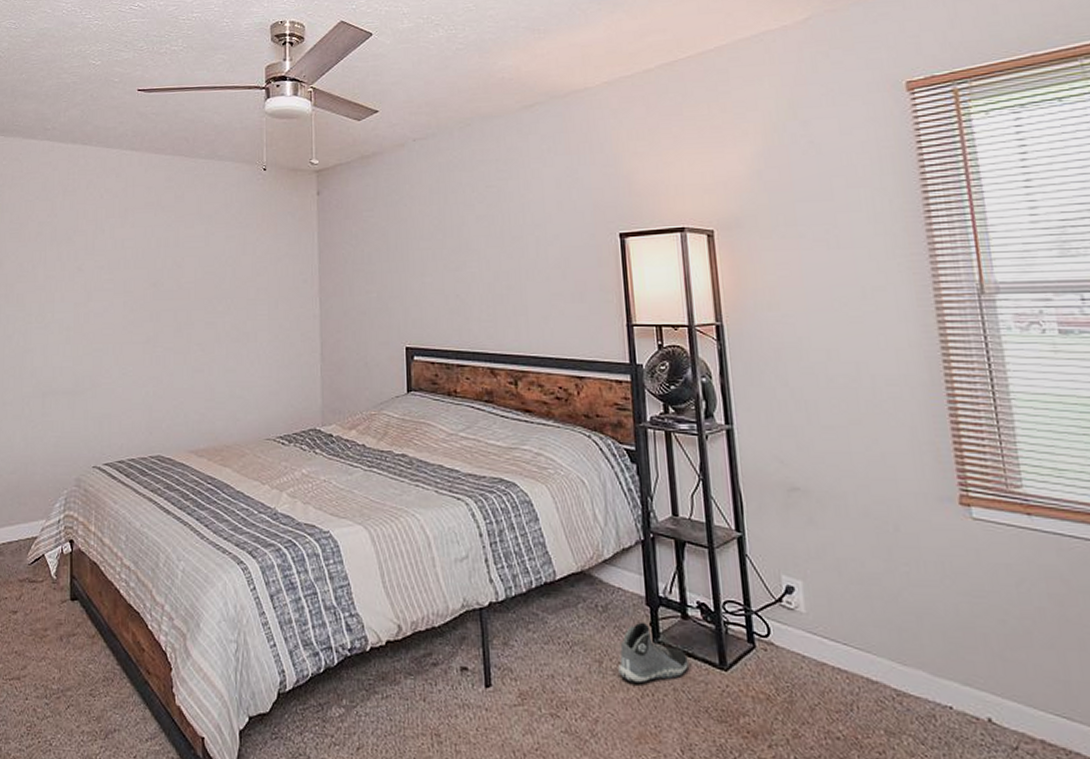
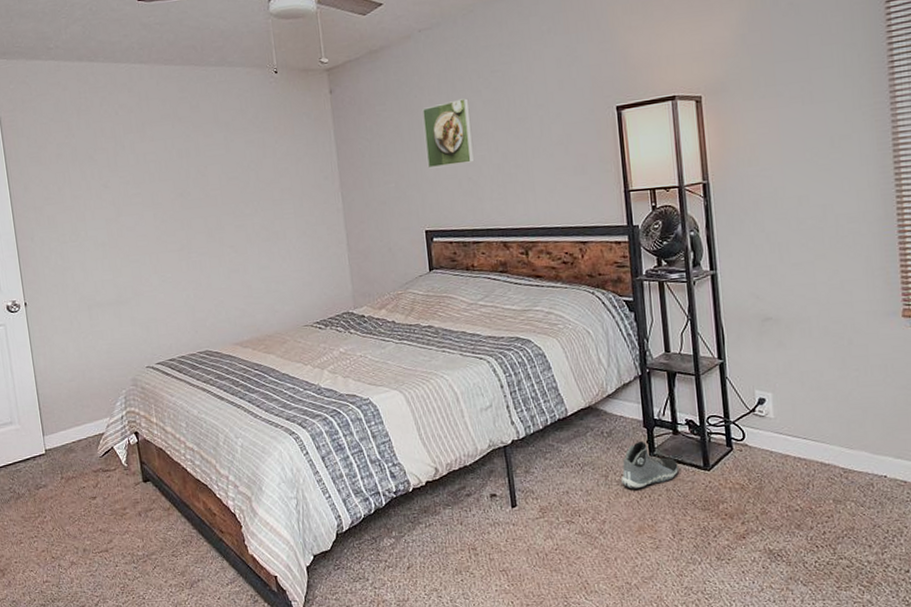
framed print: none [412,211,464,281] -> present [422,98,475,169]

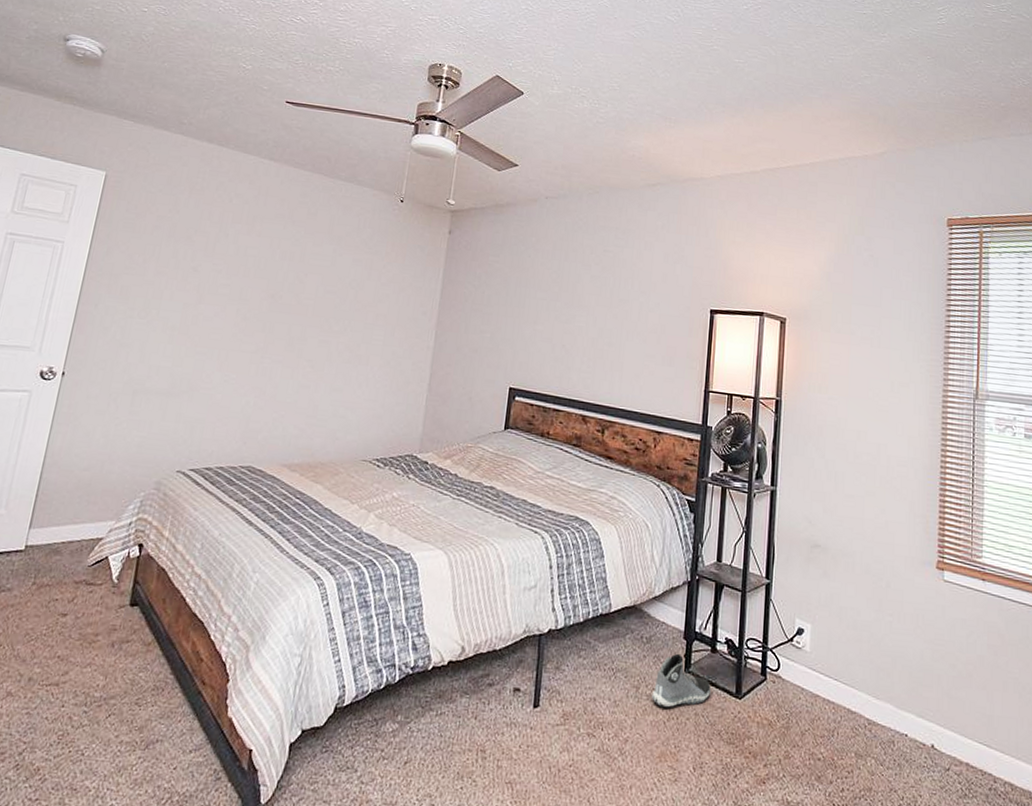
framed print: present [422,98,475,169] -> none [525,268,578,331]

